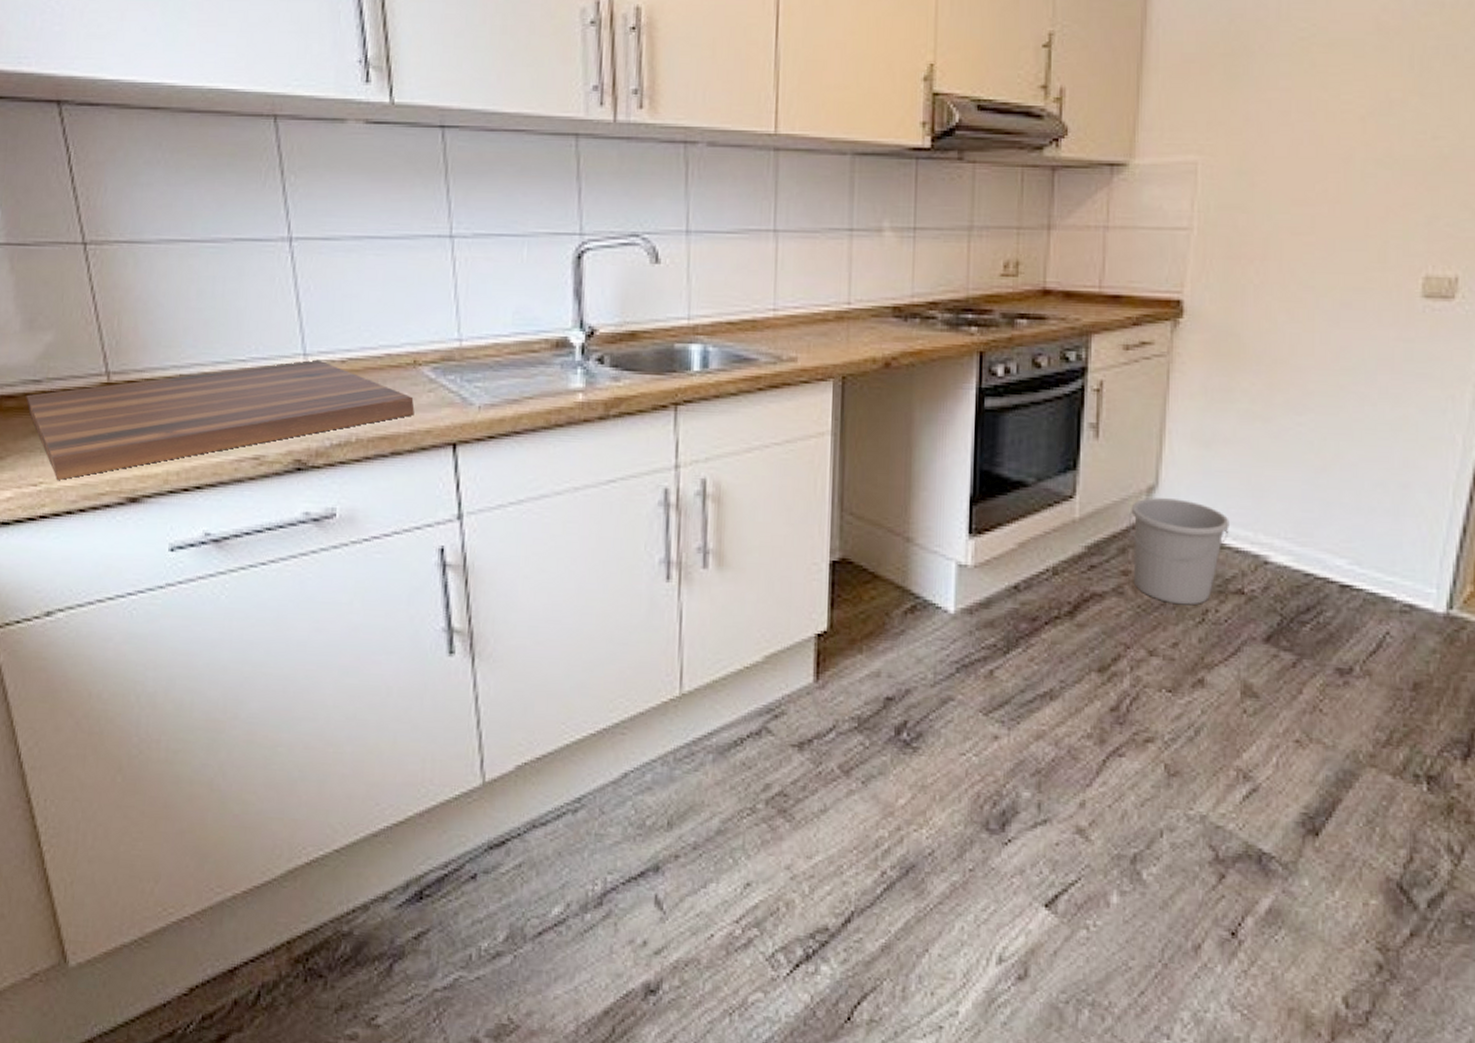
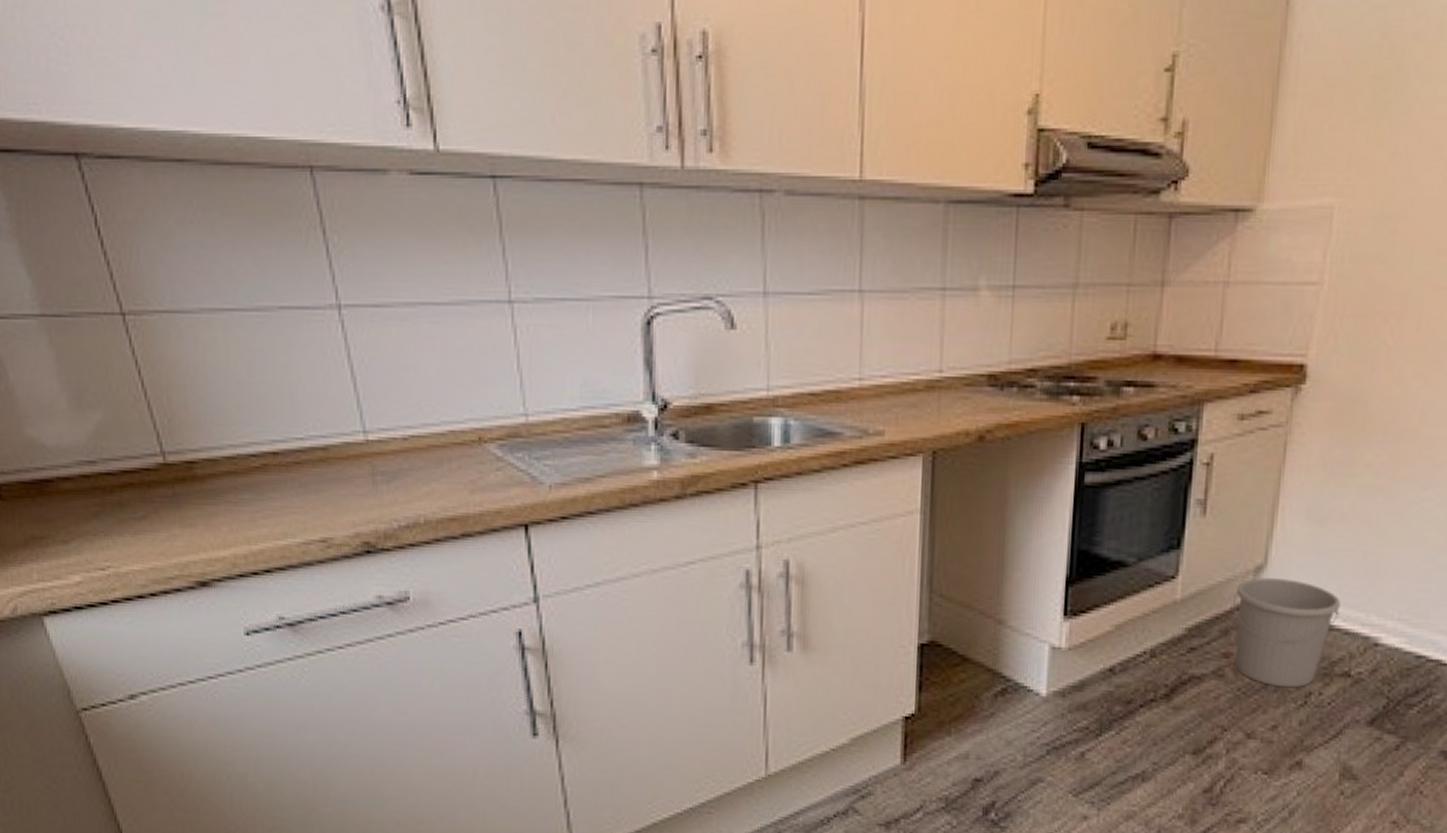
cutting board: present [26,359,415,480] -> none [82,437,483,564]

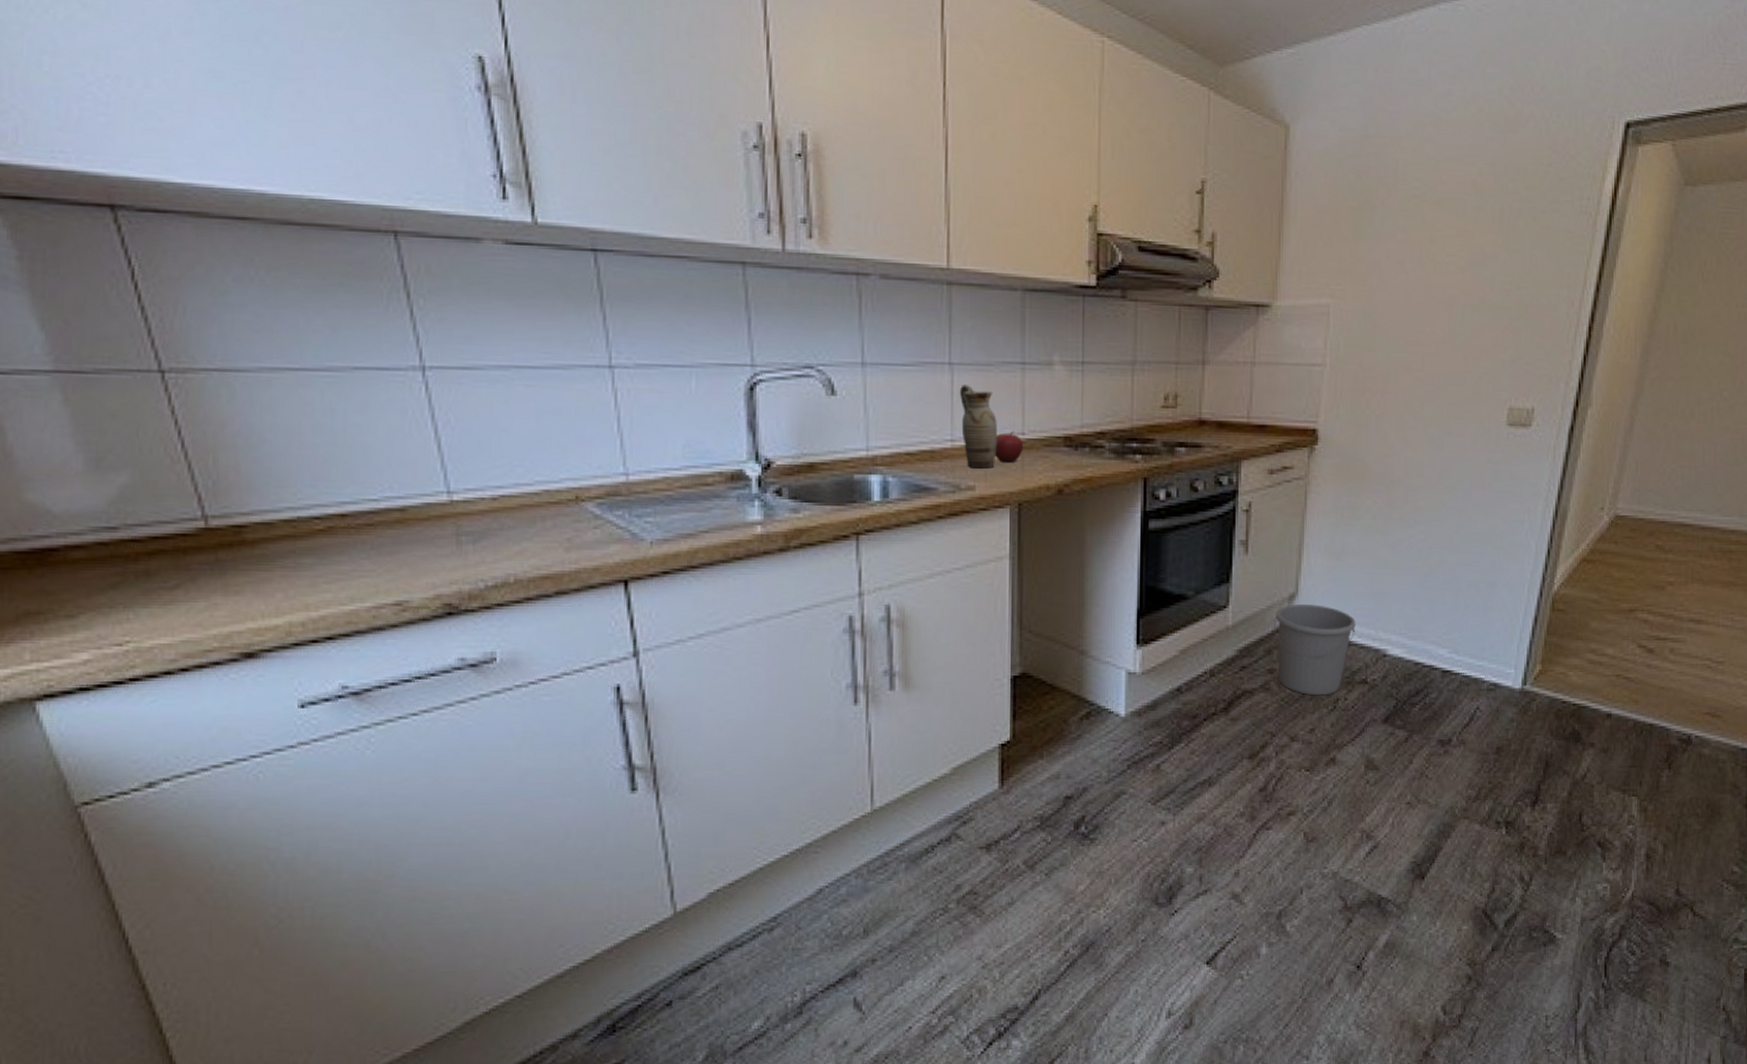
ceramic jug: none [869,315,912,413] -> present [959,385,998,470]
fruit: none [908,368,941,404] -> present [995,431,1024,462]

